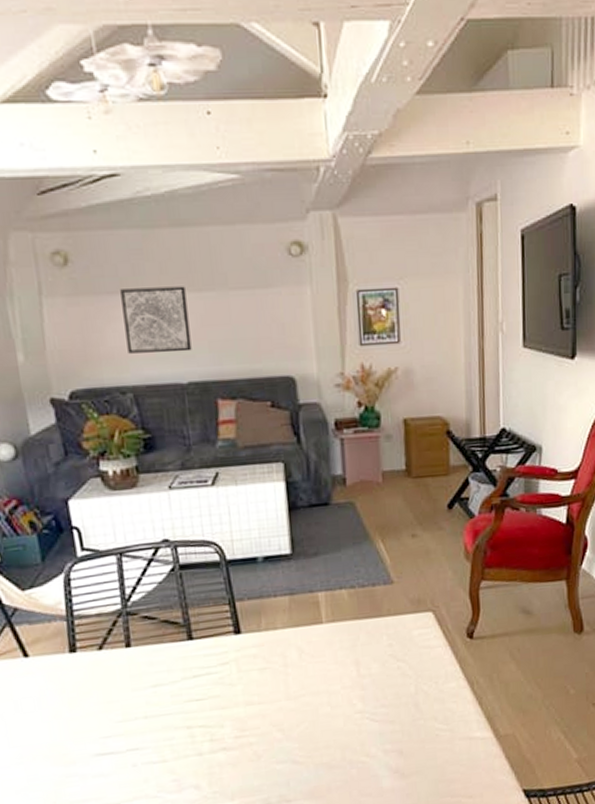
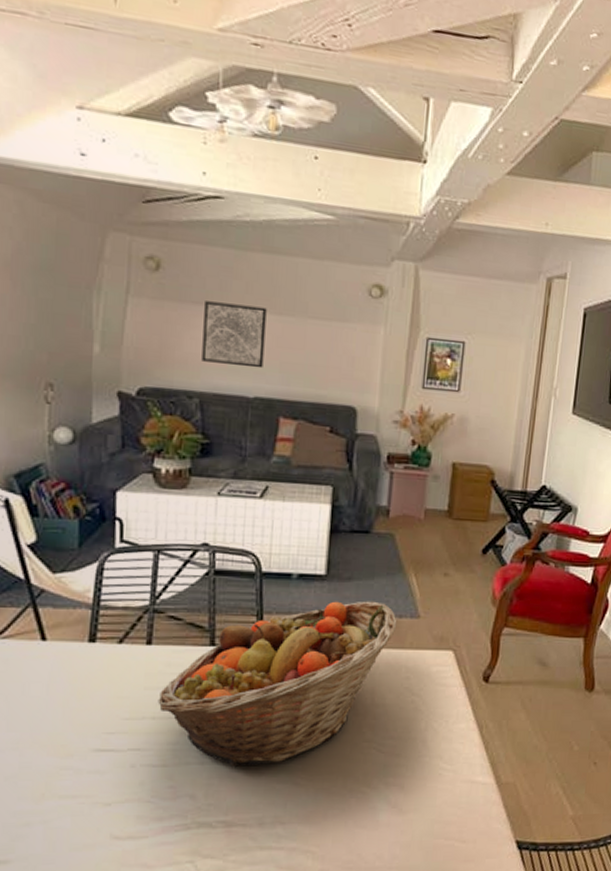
fruit basket: none [147,573,372,755] -> present [158,601,397,768]

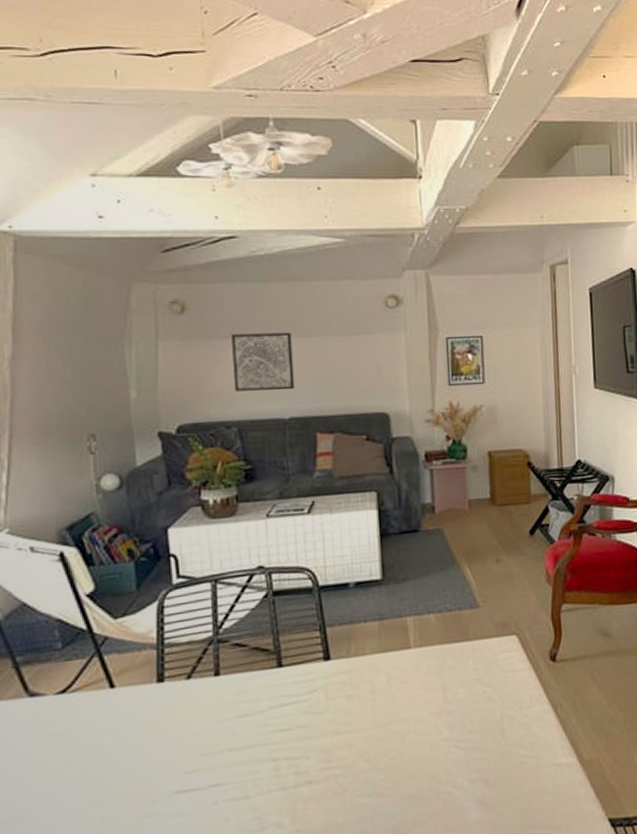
fruit basket: present [158,601,397,768] -> none [232,597,458,789]

